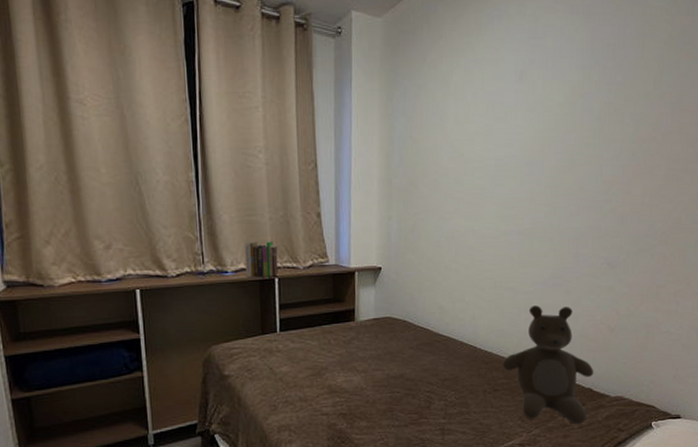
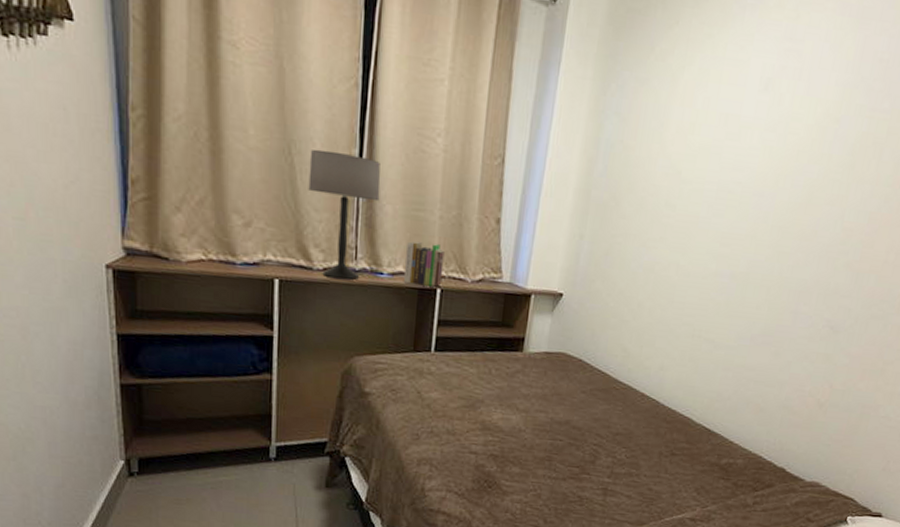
table lamp: none [154,176,217,283] -> present [308,149,381,280]
teddy bear: present [502,305,594,425] -> none [685,364,792,507]

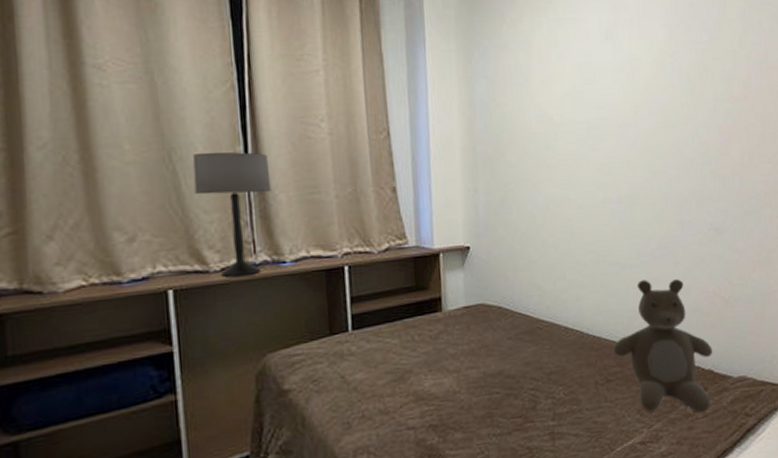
books: present [403,241,445,287] -> none [306,223,349,268]
teddy bear: none [685,364,792,507] -> present [613,279,713,413]

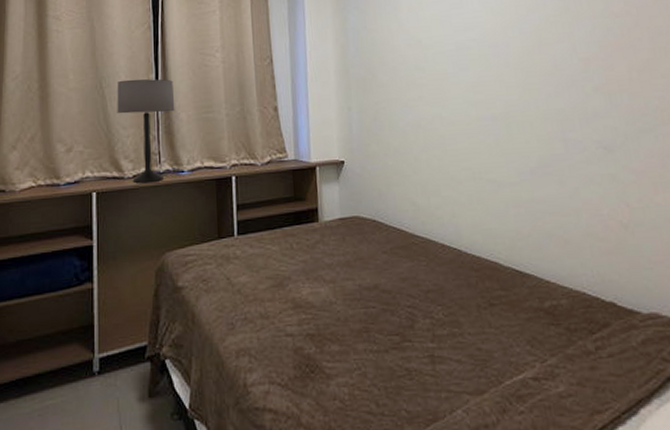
teddy bear: present [613,279,713,413] -> none [495,199,617,352]

